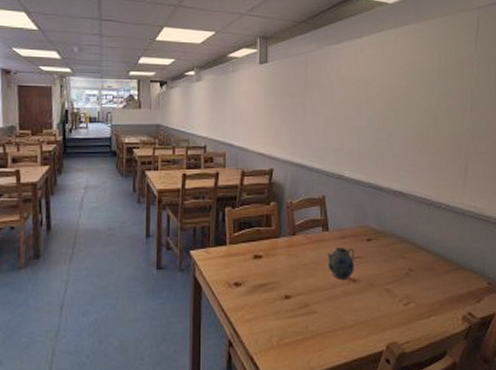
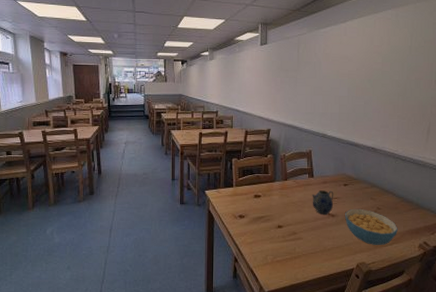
cereal bowl: none [370,270,436,318] -> present [345,208,398,245]

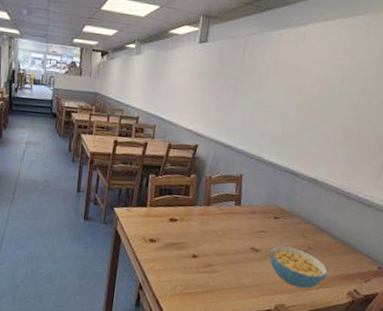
teapot: present [312,190,334,214] -> none [234,221,262,249]

